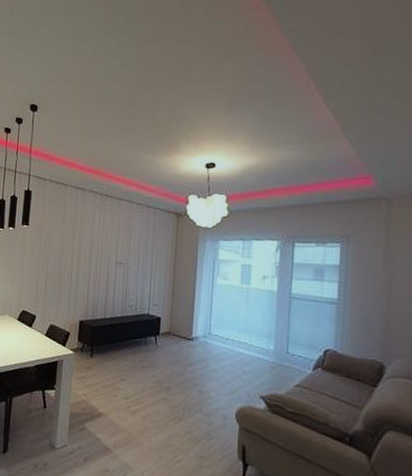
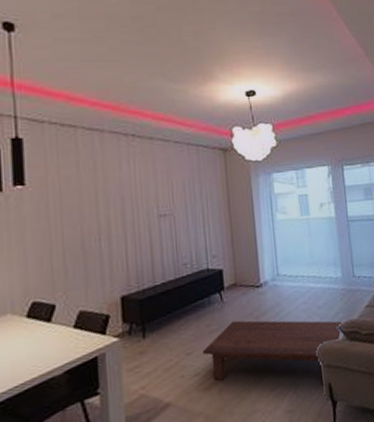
coffee table: none [133,363,267,446] -> present [202,320,342,386]

